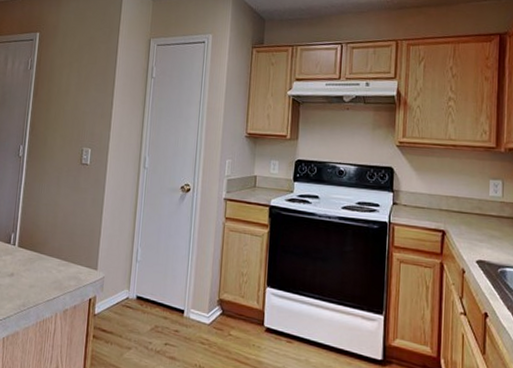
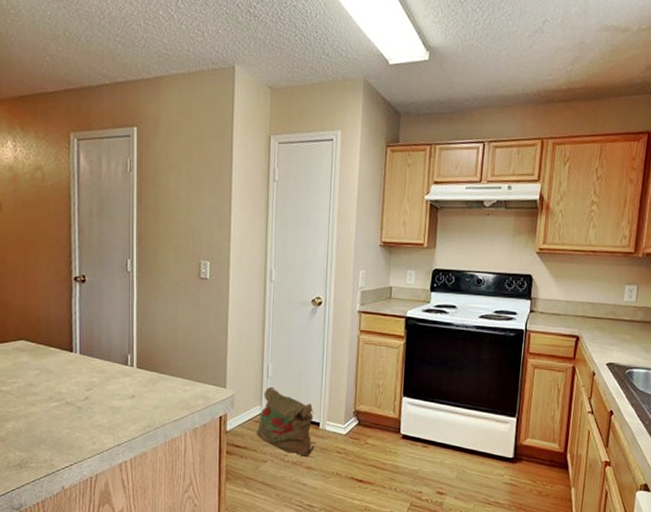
bag: none [122,270,179,346] -> present [256,386,315,457]

